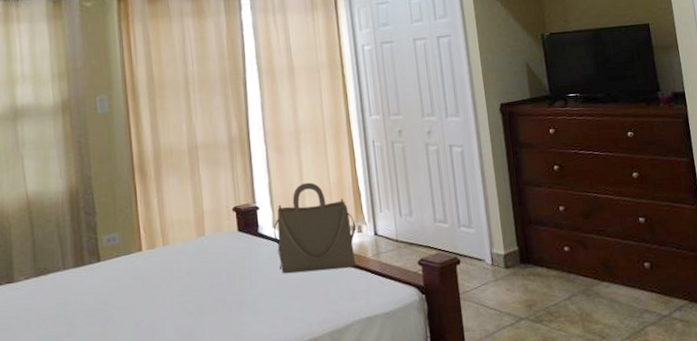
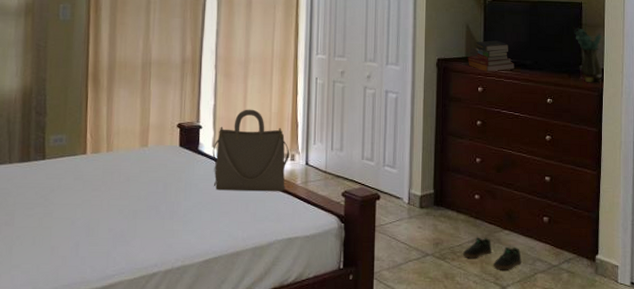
books: none [532,76,586,111] -> present [467,40,514,72]
shoe: none [560,293,628,327] -> present [462,237,522,270]
vase: none [643,50,685,110] -> present [573,26,603,83]

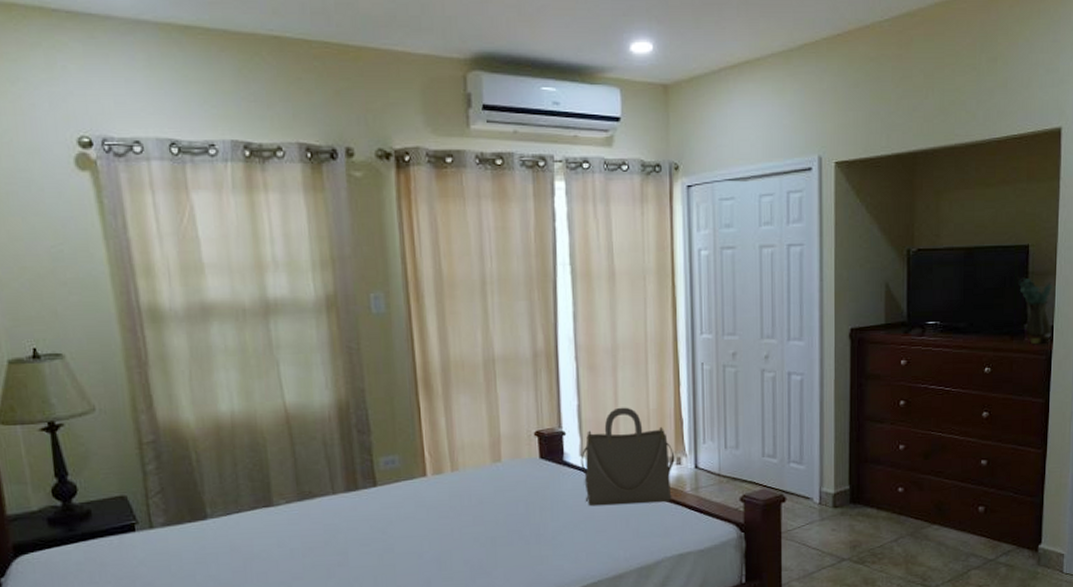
shoe: present [462,237,522,270] -> none [884,535,953,570]
books: present [467,40,514,72] -> none [887,300,945,340]

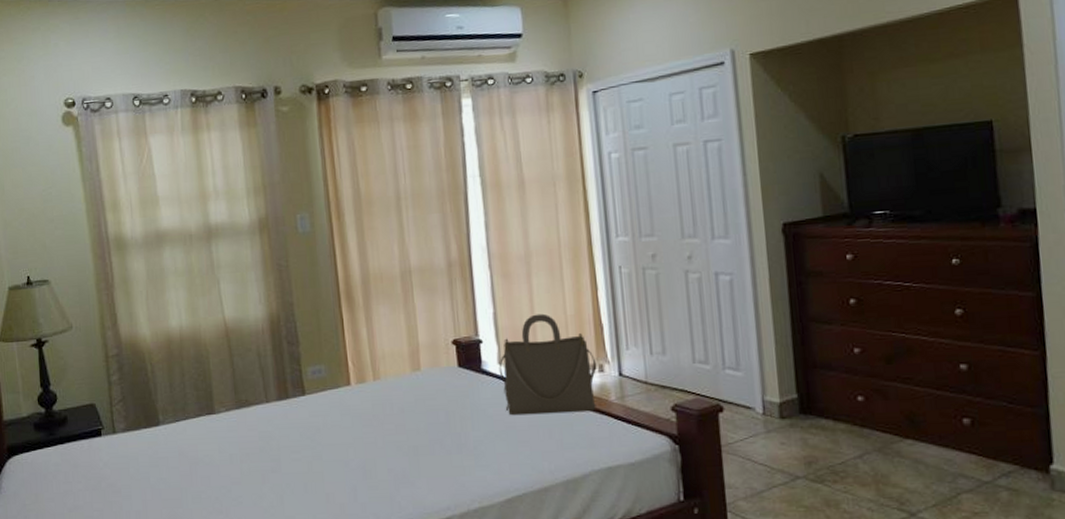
vase: present [1017,276,1052,345] -> none [981,155,1035,231]

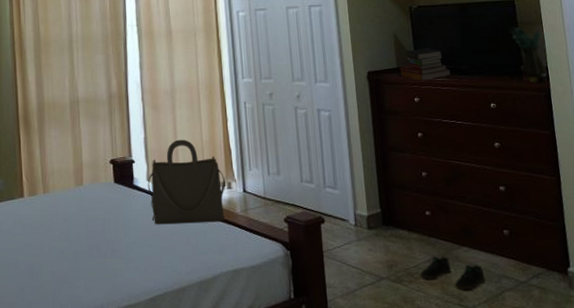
books: none [825,188,897,233] -> present [399,47,451,81]
shoe: none [847,450,936,492] -> present [419,256,486,290]
vase: none [981,155,1035,231] -> present [508,25,547,84]

